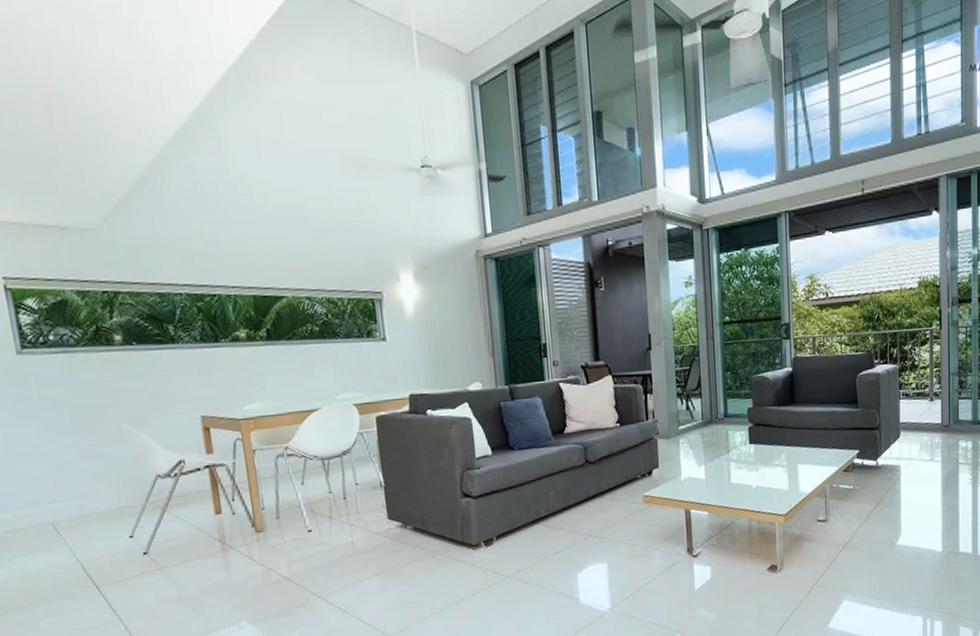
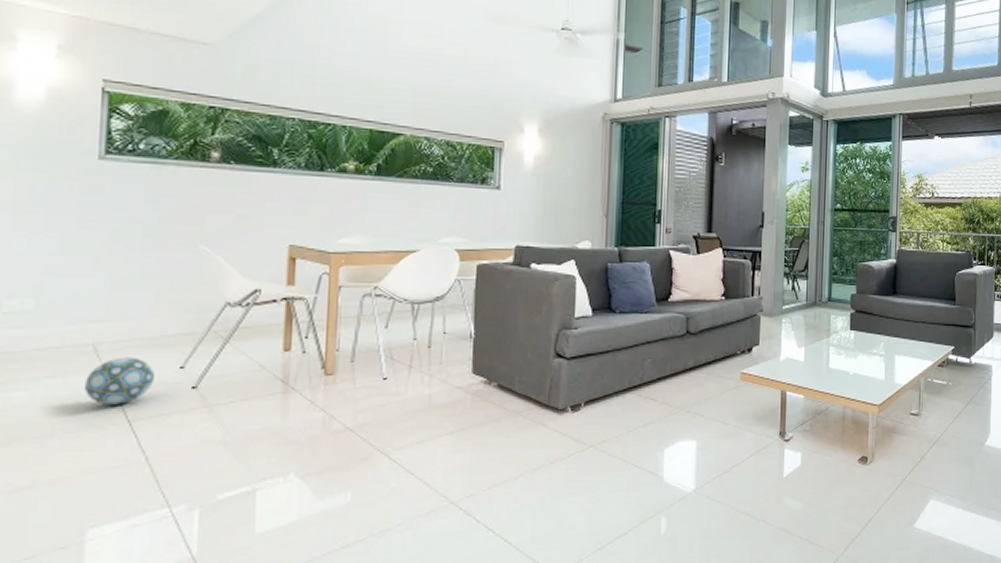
ball: none [52,531,110,575] -> present [83,357,154,405]

